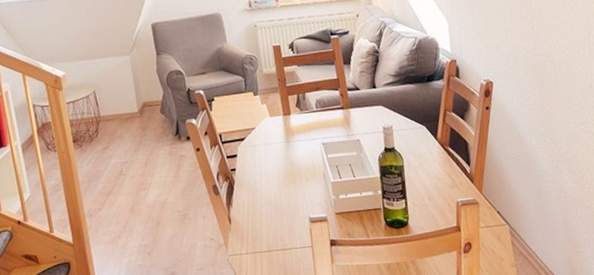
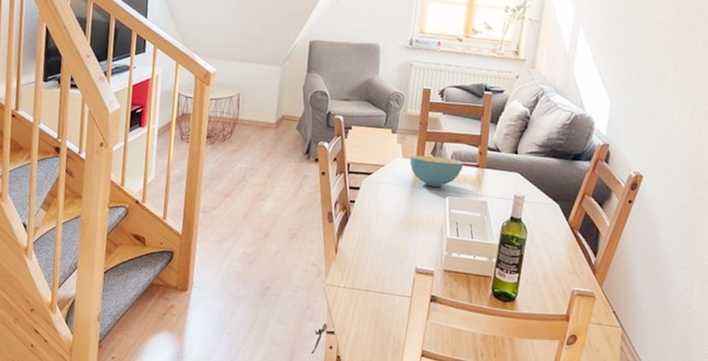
cereal bowl: none [277,106,330,138] -> present [410,155,464,188]

